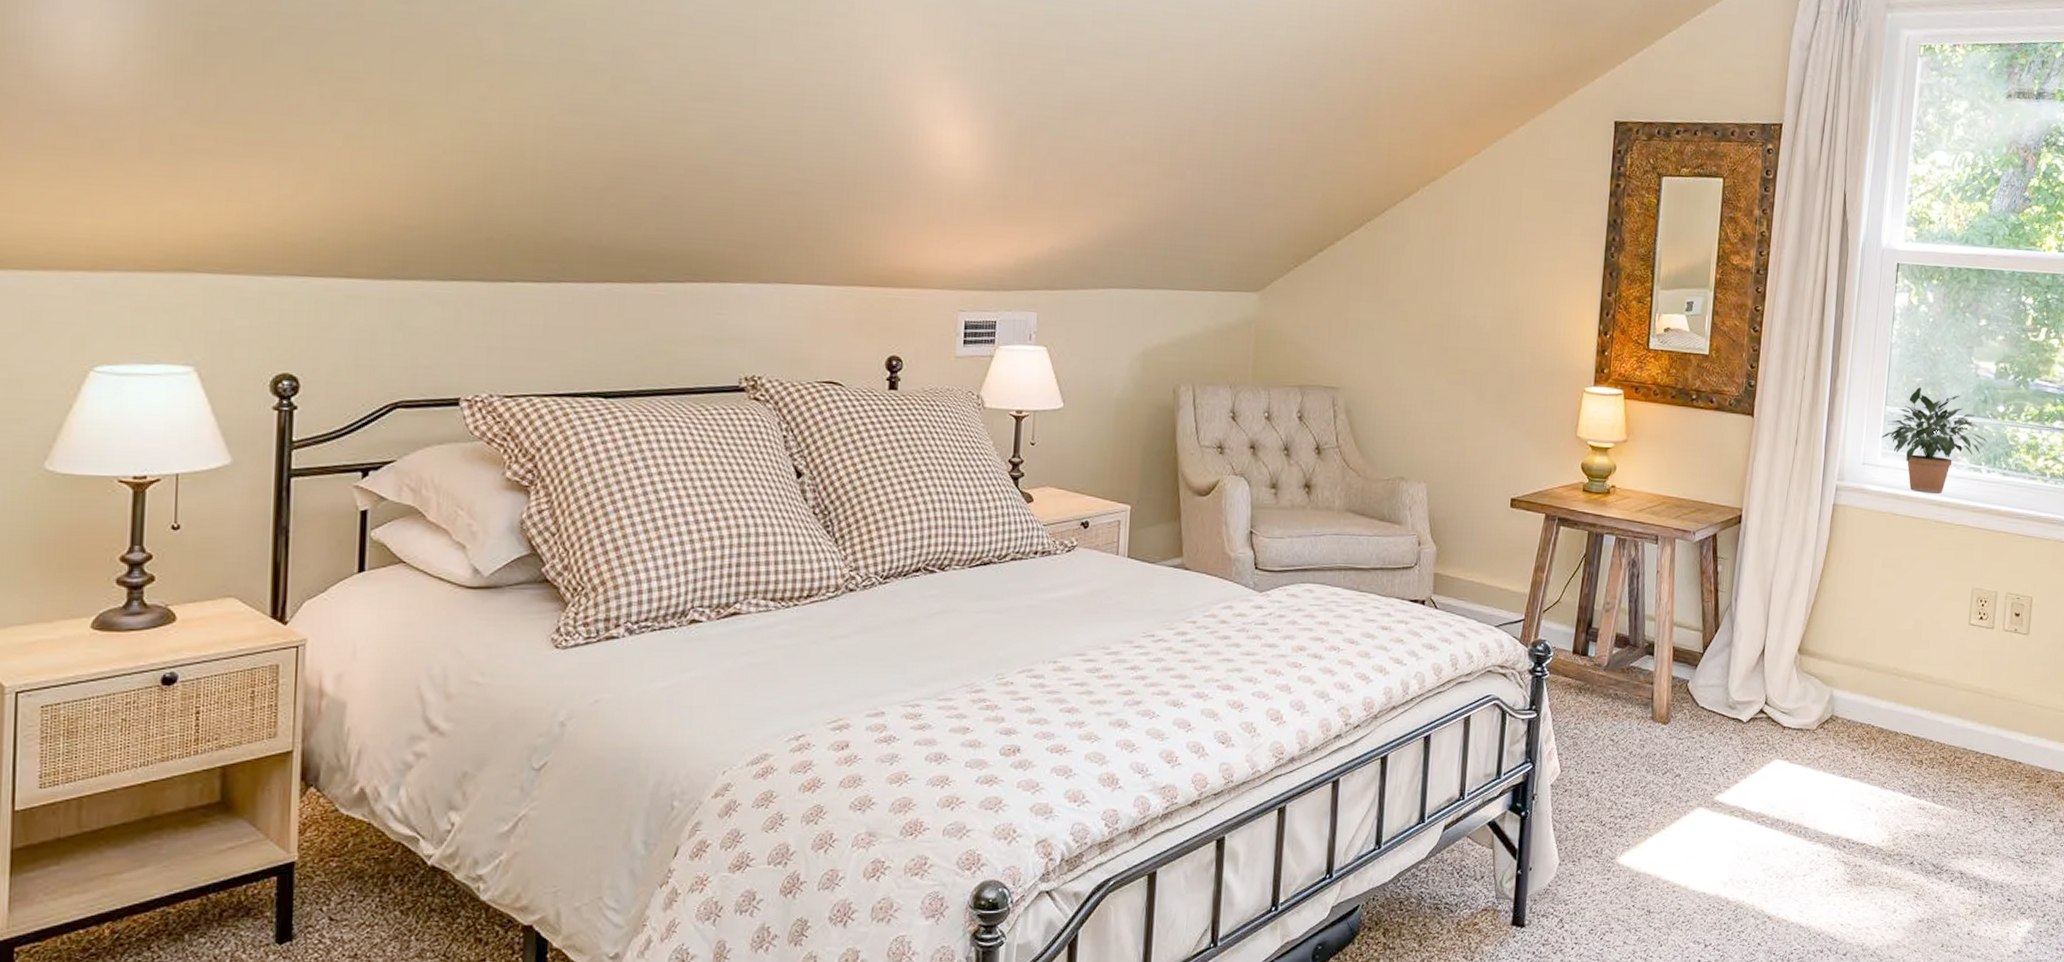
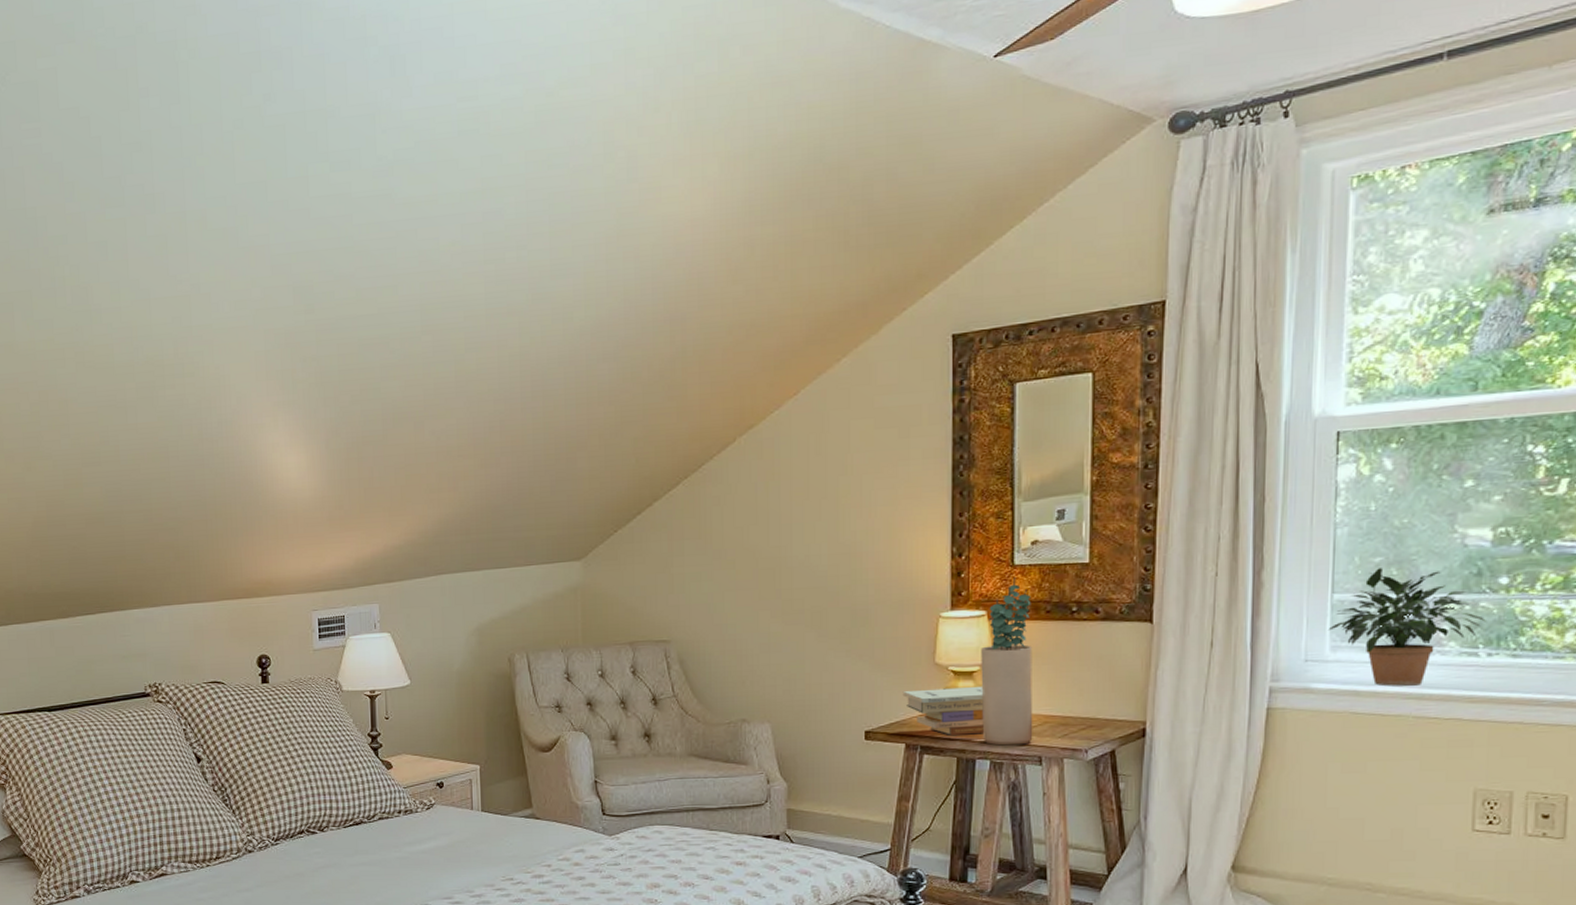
books: none [1546,461,1615,510] -> present [902,686,984,735]
vase: none [1611,359,1661,523] -> present [981,576,1033,746]

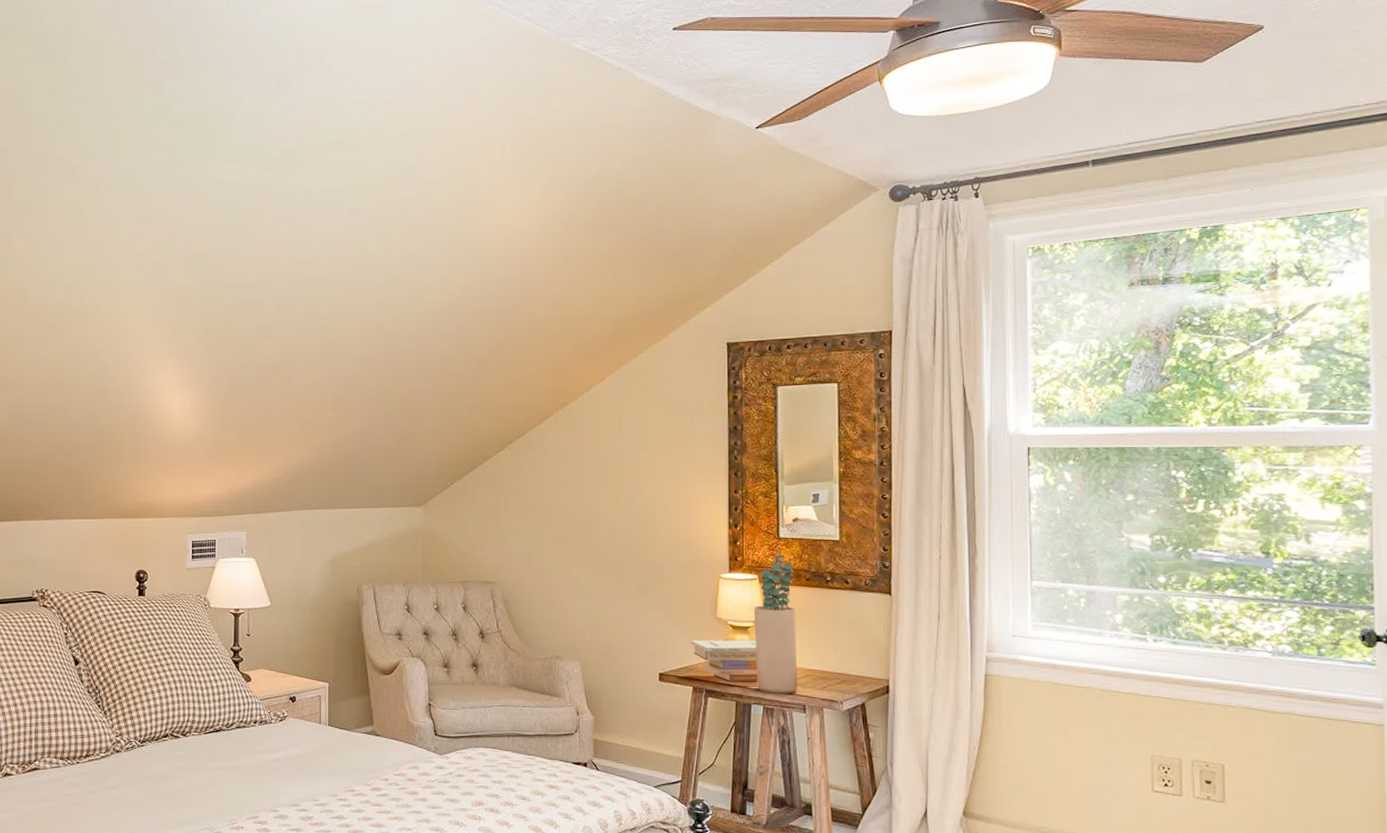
potted plant: present [1327,568,1488,687] -> none [1029,562,1152,664]

